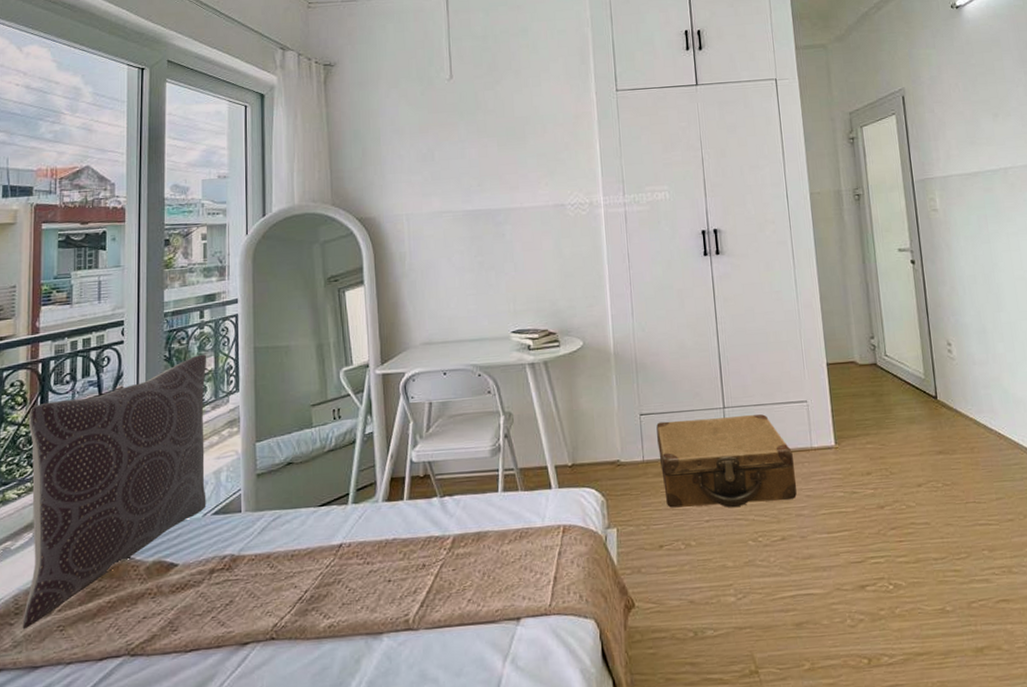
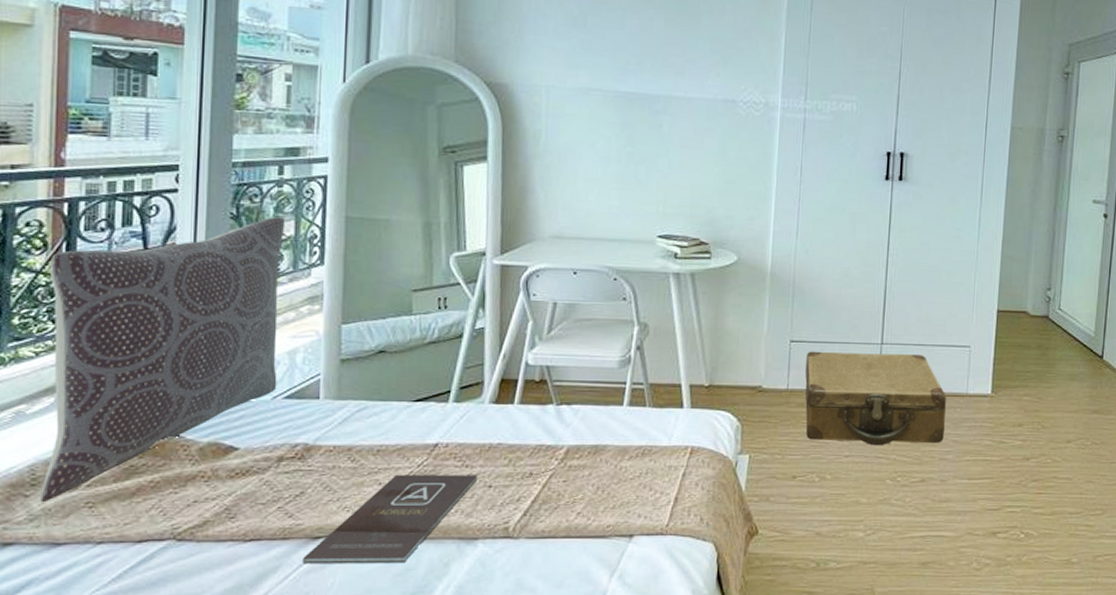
book: none [235,571,378,669] -> present [303,474,477,563]

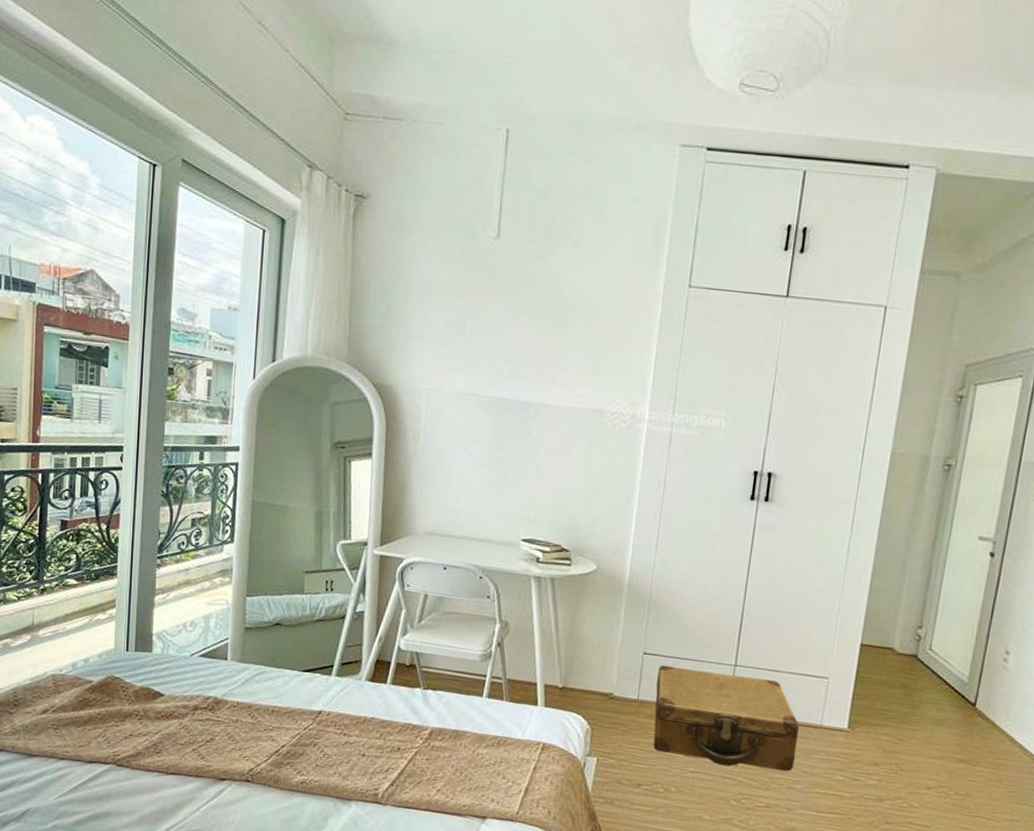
pillow: present [40,217,286,503] -> none [20,497,204,721]
book: present [303,474,477,563] -> none [211,734,353,811]

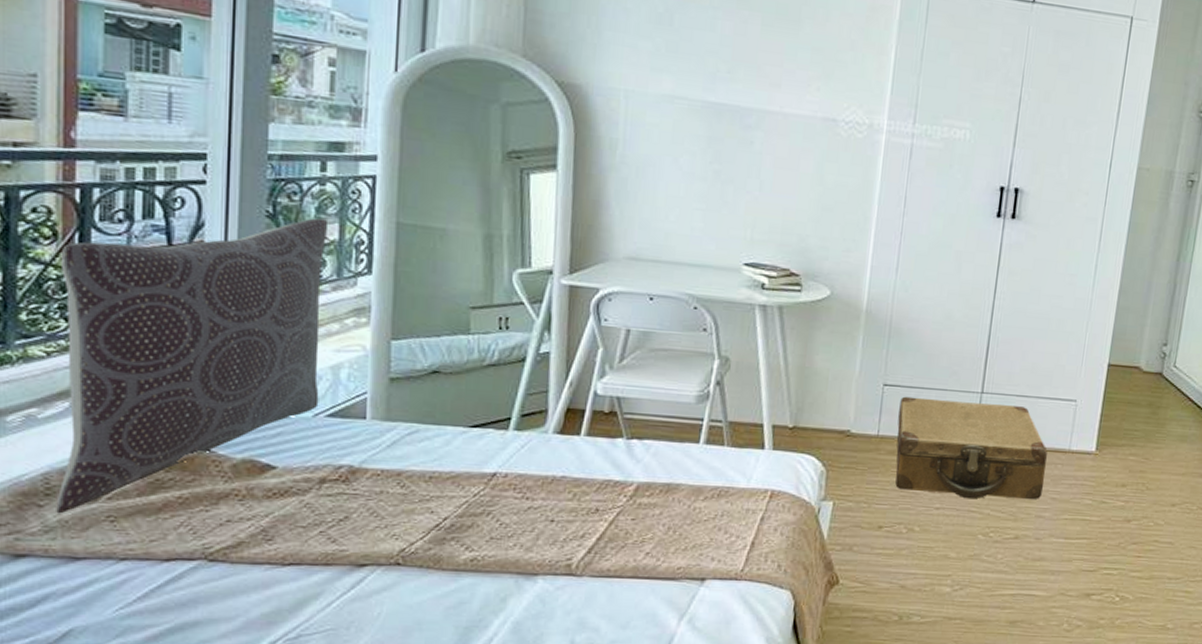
pillow: none [20,497,204,721] -> present [56,218,329,514]

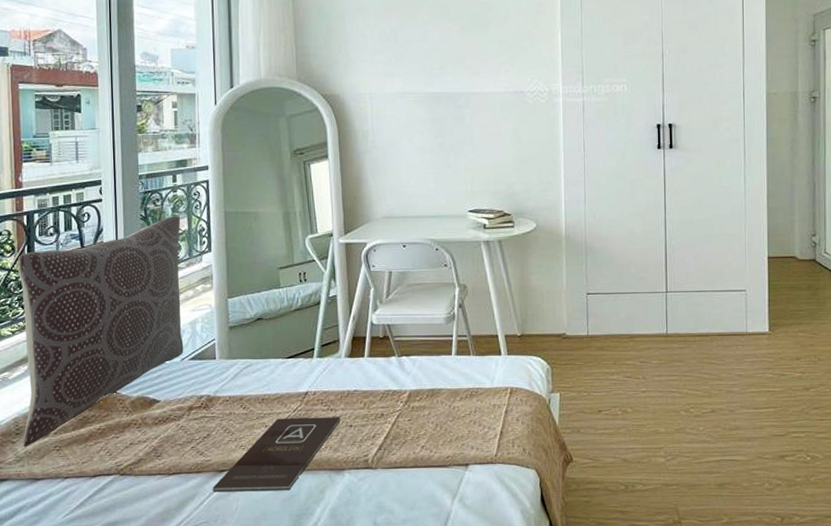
book: none [347,503,539,595] -> present [213,417,340,492]
suitcase: present [895,396,1047,500] -> none [602,300,729,382]

